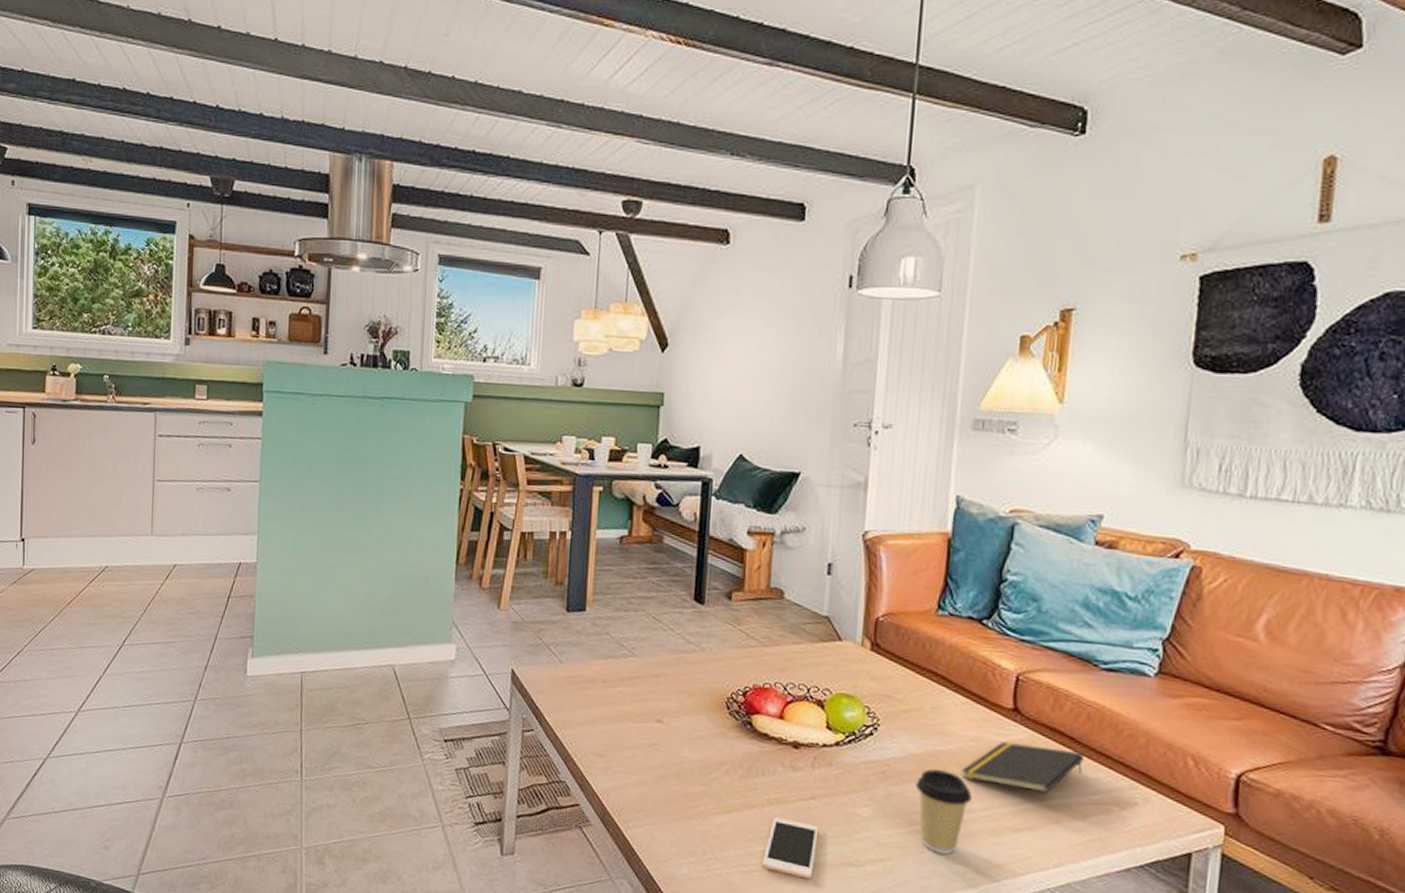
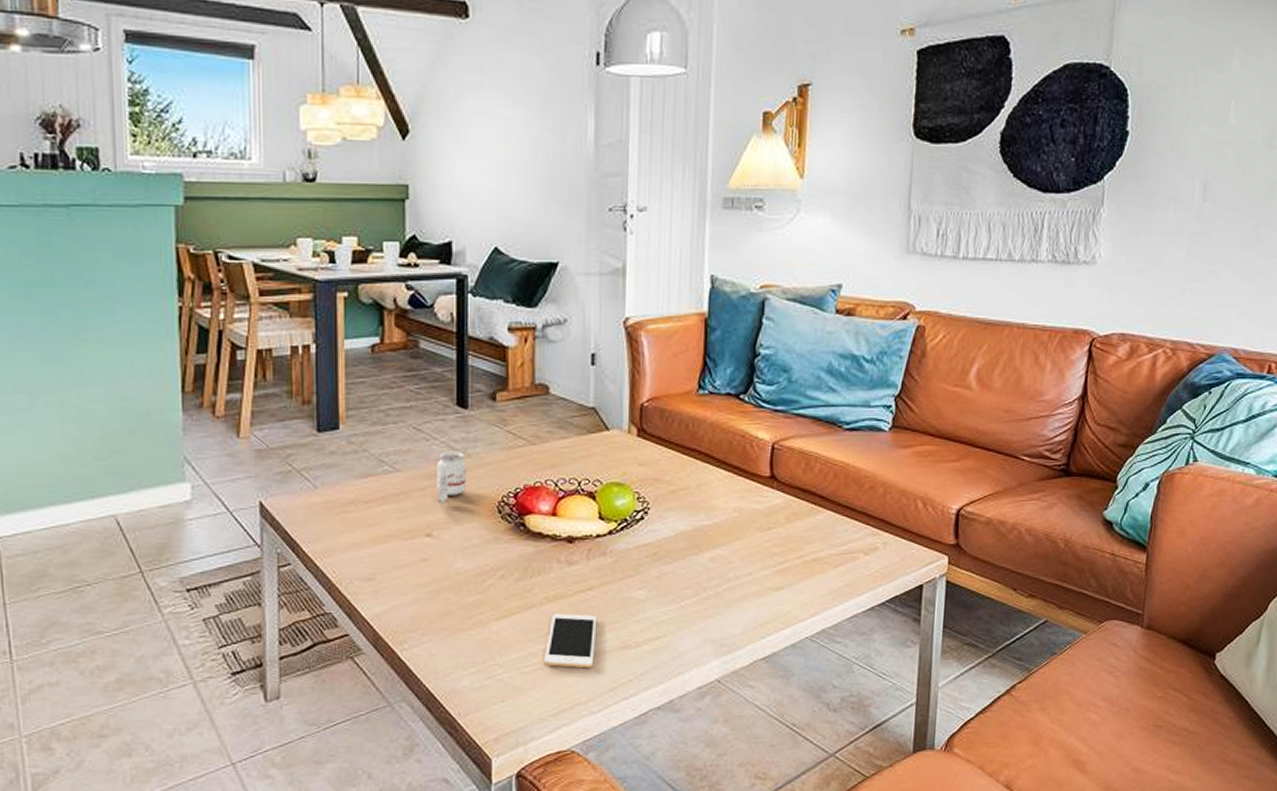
candle: none [670,642,699,693] -> present [437,451,466,504]
coffee cup: present [915,769,973,855] -> none [686,544,738,622]
notepad: present [961,741,1084,792] -> none [726,508,833,550]

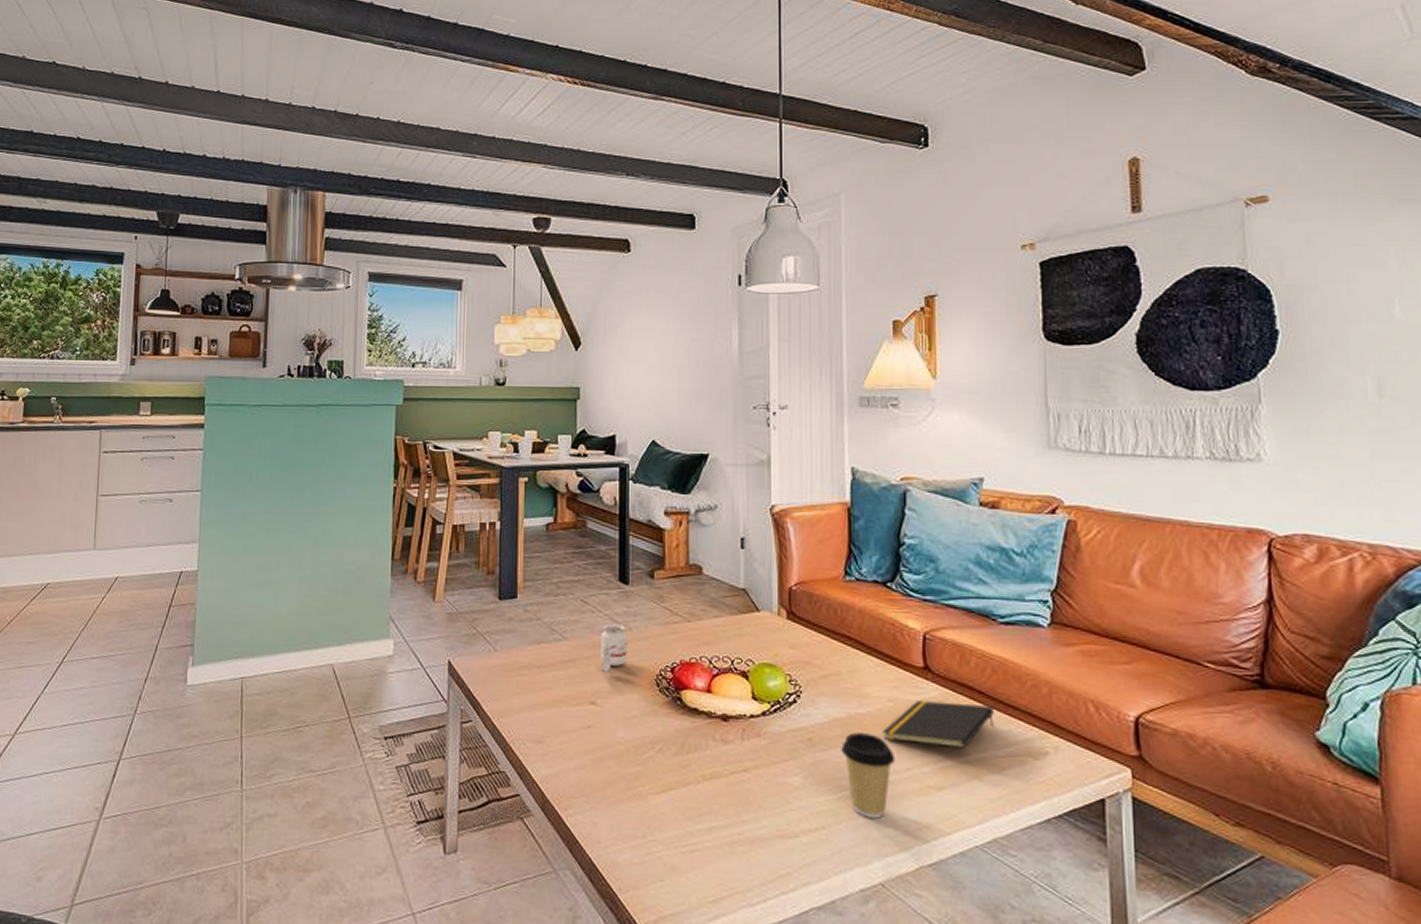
cell phone: present [544,614,597,669] -> none [702,793,754,855]
coffee cup: none [686,544,738,622] -> present [841,733,896,819]
notepad: none [726,508,833,550] -> present [882,700,994,748]

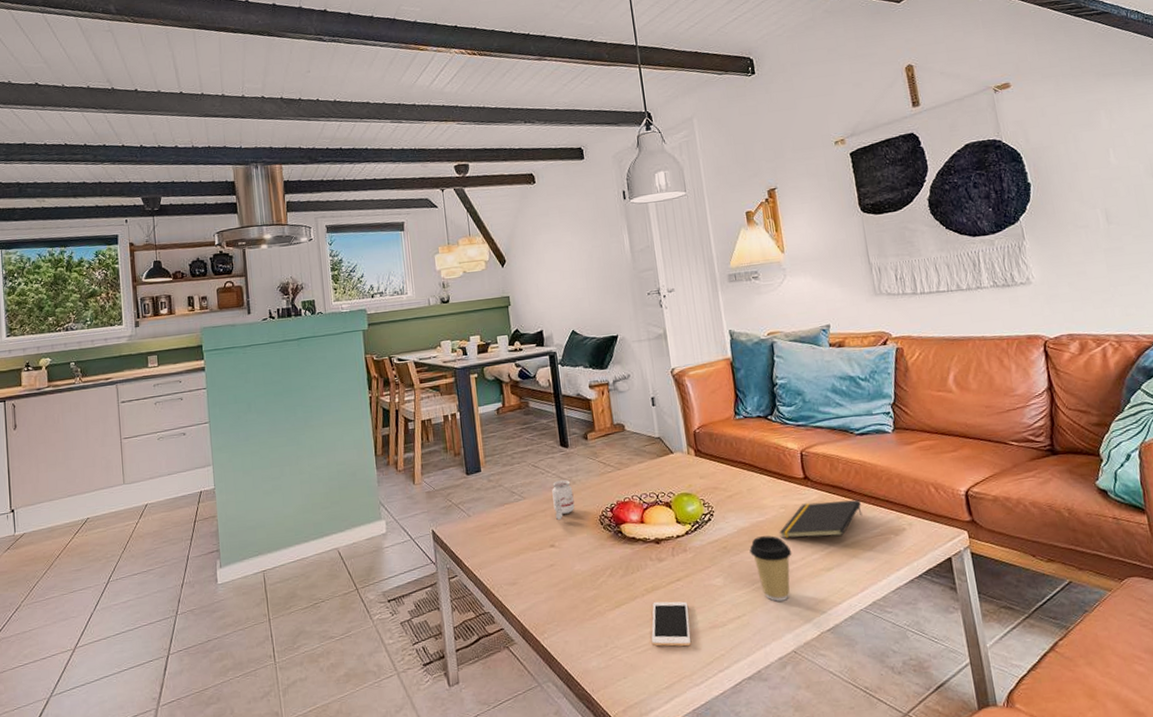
cell phone: none [702,793,754,855] -> present [651,601,691,647]

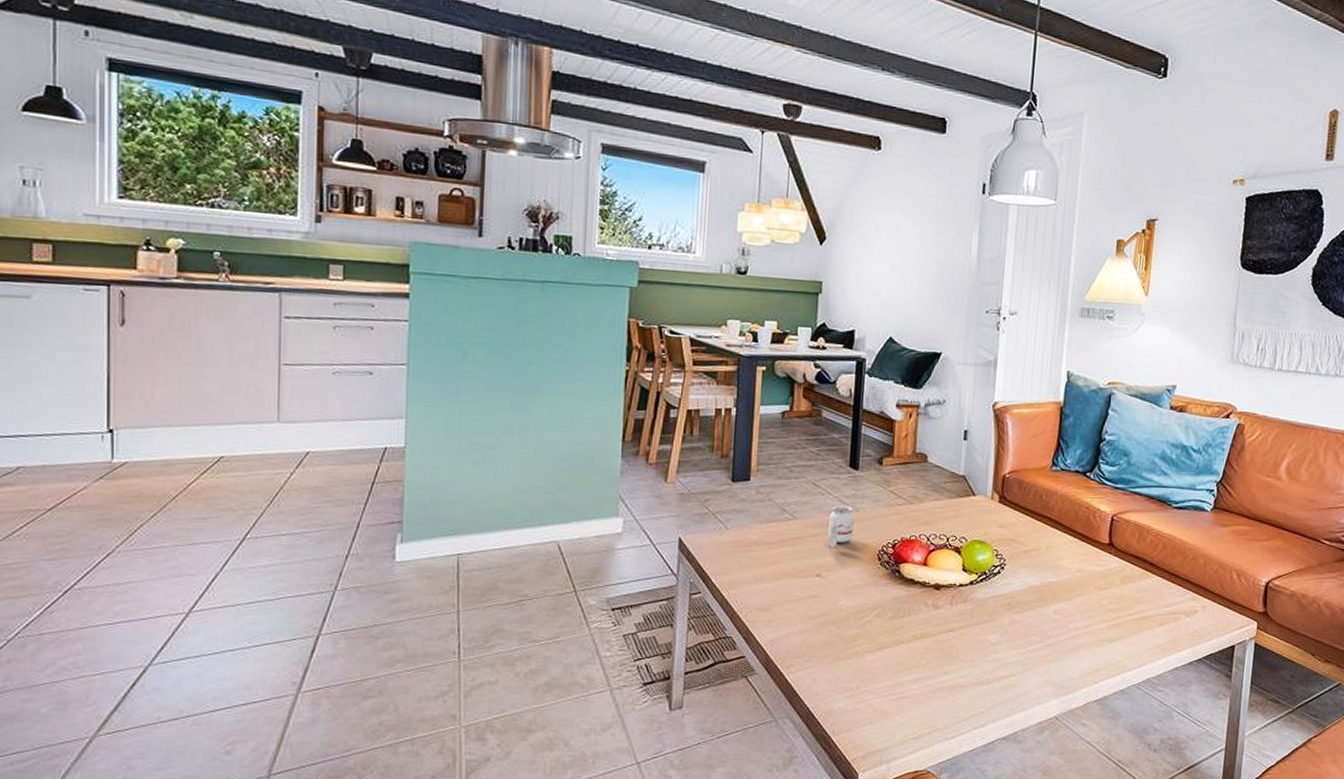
cell phone: present [651,601,691,647] -> none [909,650,956,700]
coffee cup: present [749,535,792,602] -> none [1034,598,1078,666]
notepad: present [779,500,863,538] -> none [1069,571,1160,608]

